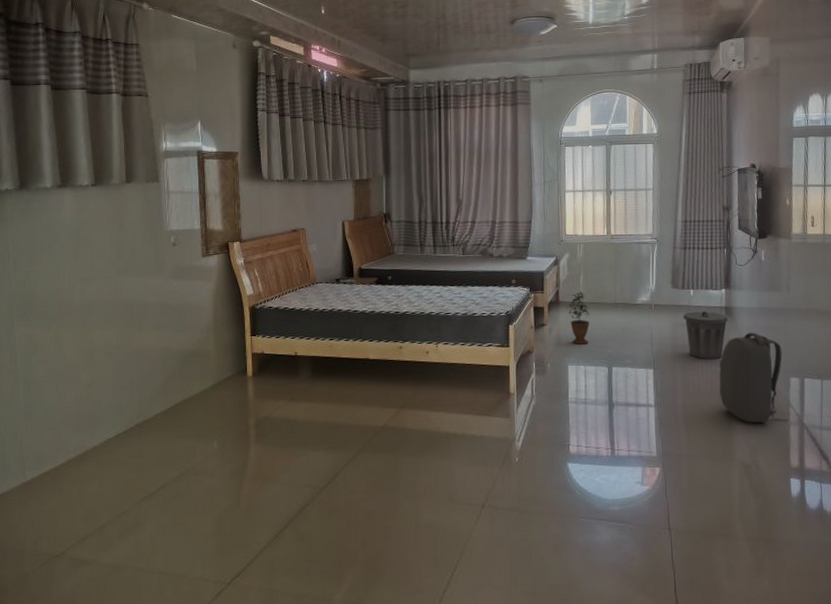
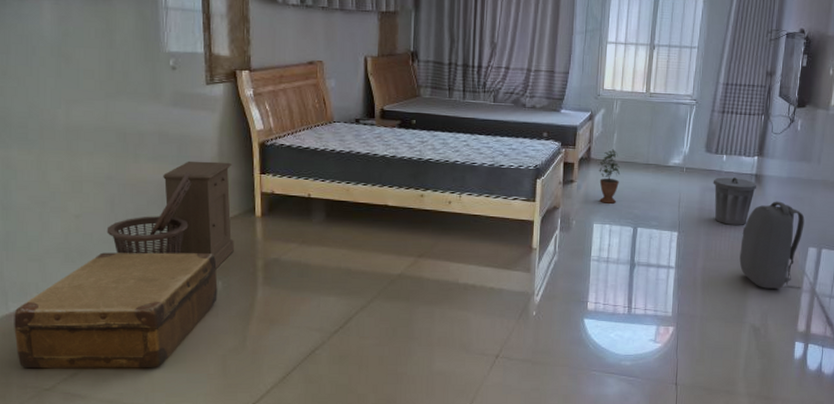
suitcase: none [29,414,213,536] -> present [14,252,218,369]
laundry basket: none [114,338,190,419] -> present [106,172,192,255]
cabinet: none [164,326,228,429] -> present [163,160,234,269]

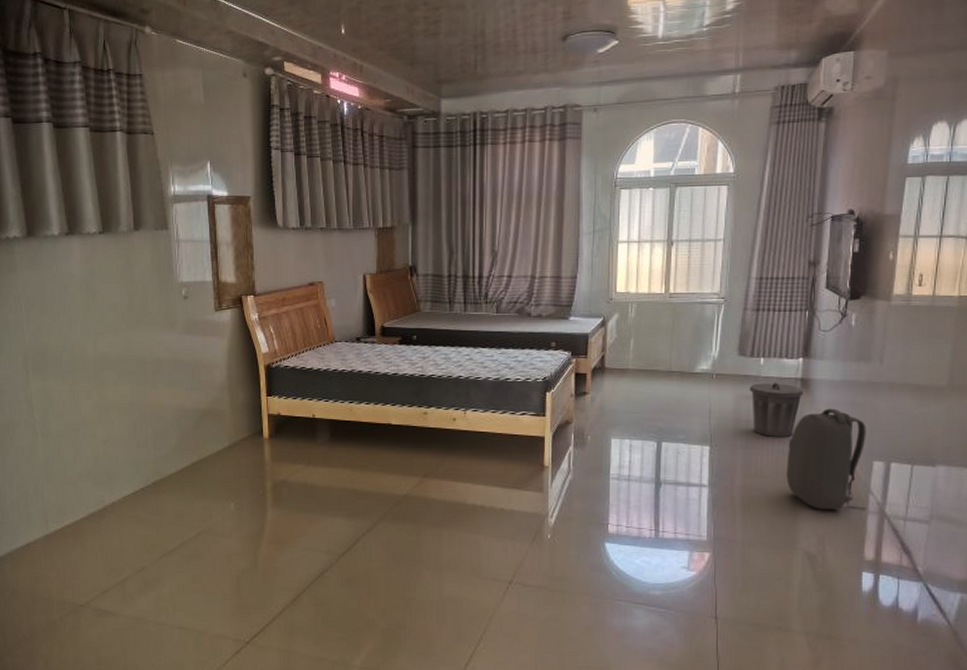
suitcase: present [14,252,218,369] -> none [53,475,230,588]
laundry basket: present [106,172,192,255] -> none [130,396,204,477]
cabinet: present [163,160,234,269] -> none [178,385,244,490]
potted plant: present [598,148,621,204] -> none [613,355,640,416]

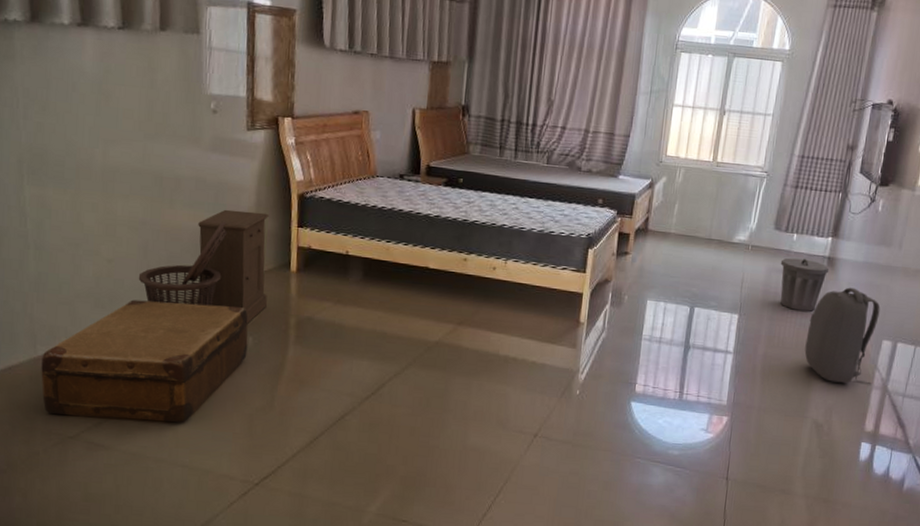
suitcase: none [53,475,230,588] -> present [41,299,248,423]
laundry basket: none [130,396,204,477] -> present [138,221,227,306]
cabinet: none [178,385,244,490] -> present [198,209,269,324]

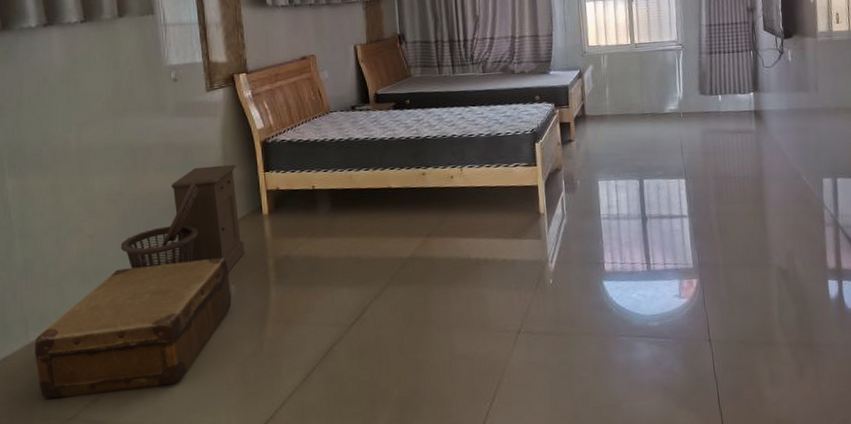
trash can: present [780,257,830,312] -> none [712,116,758,166]
backpack: present [804,287,881,385] -> none [751,134,823,227]

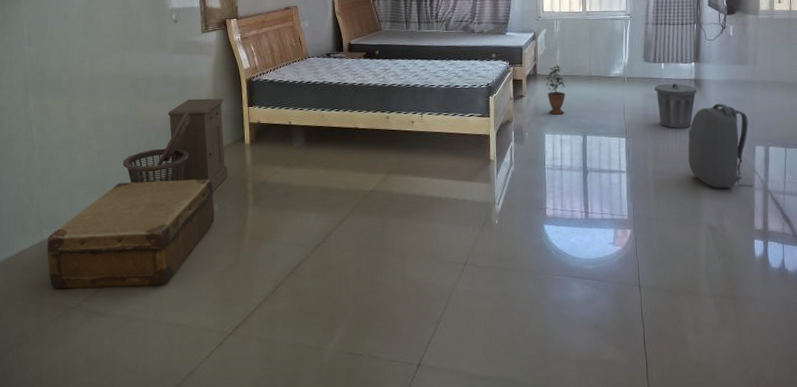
potted plant: none [594,102,618,159] -> present [544,64,566,115]
trash can: none [712,116,758,166] -> present [654,83,697,129]
backpack: none [751,134,823,227] -> present [688,103,753,188]

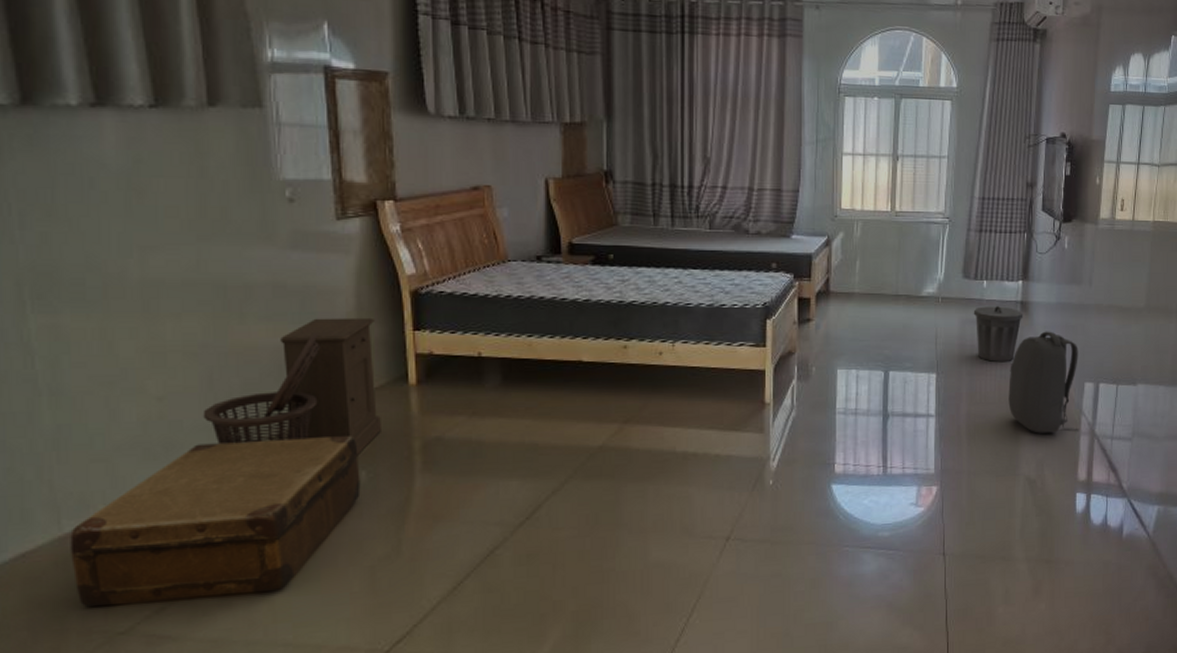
potted plant: present [544,64,566,115] -> none [839,278,866,344]

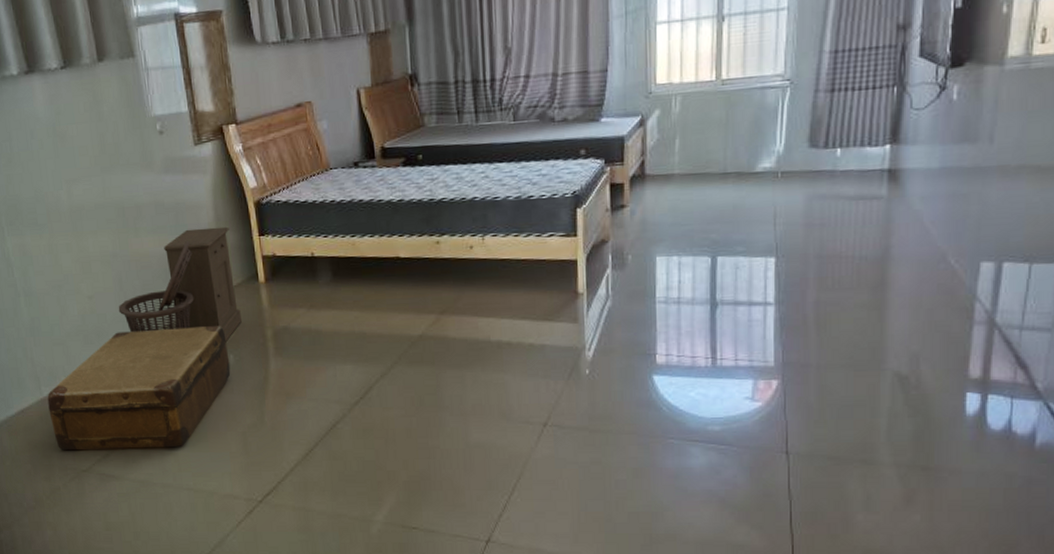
trash can: present [973,306,1024,363] -> none [823,177,892,243]
backpack: present [1008,331,1079,433] -> none [871,202,972,323]

